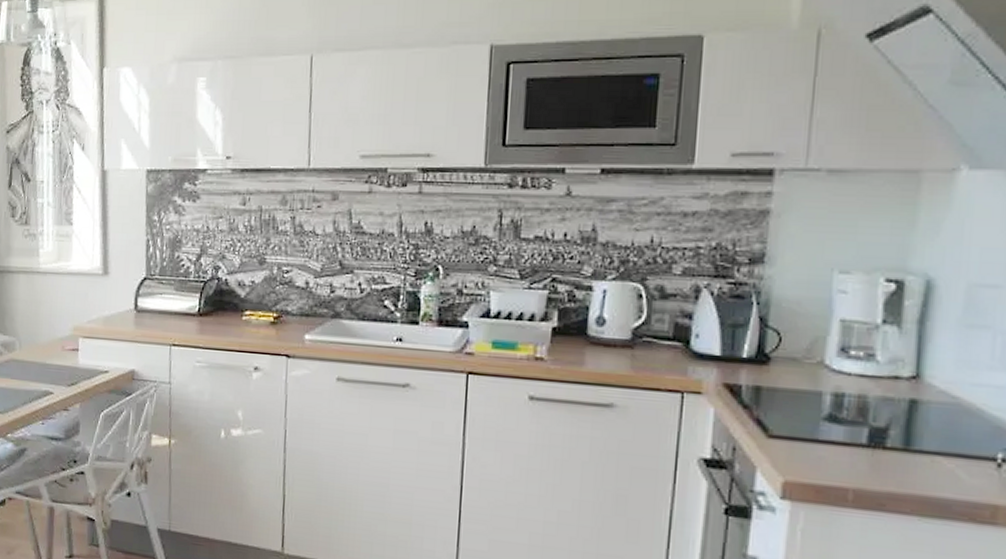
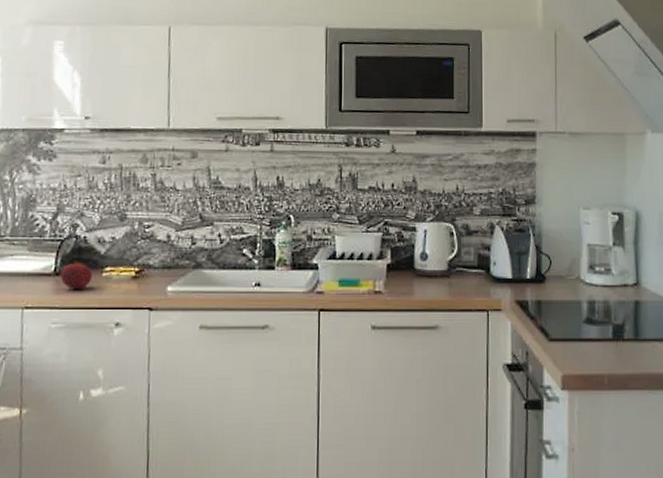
fruit: none [203,303,233,332] -> present [60,261,92,290]

